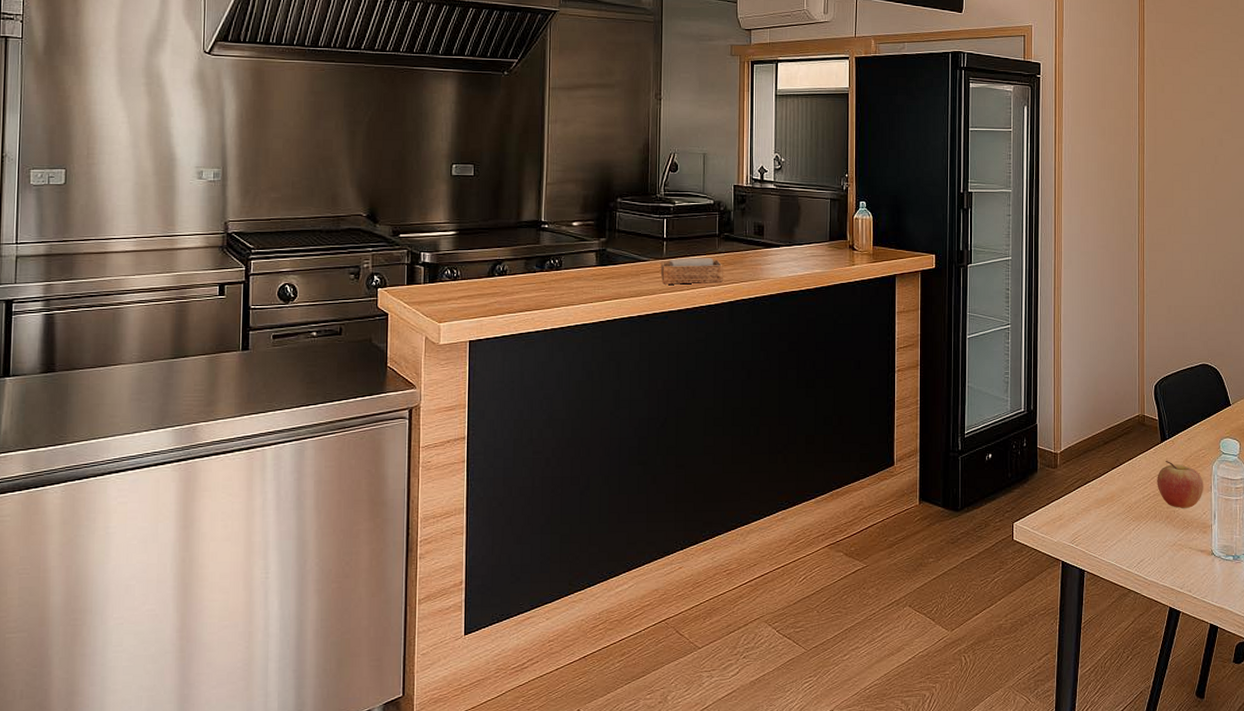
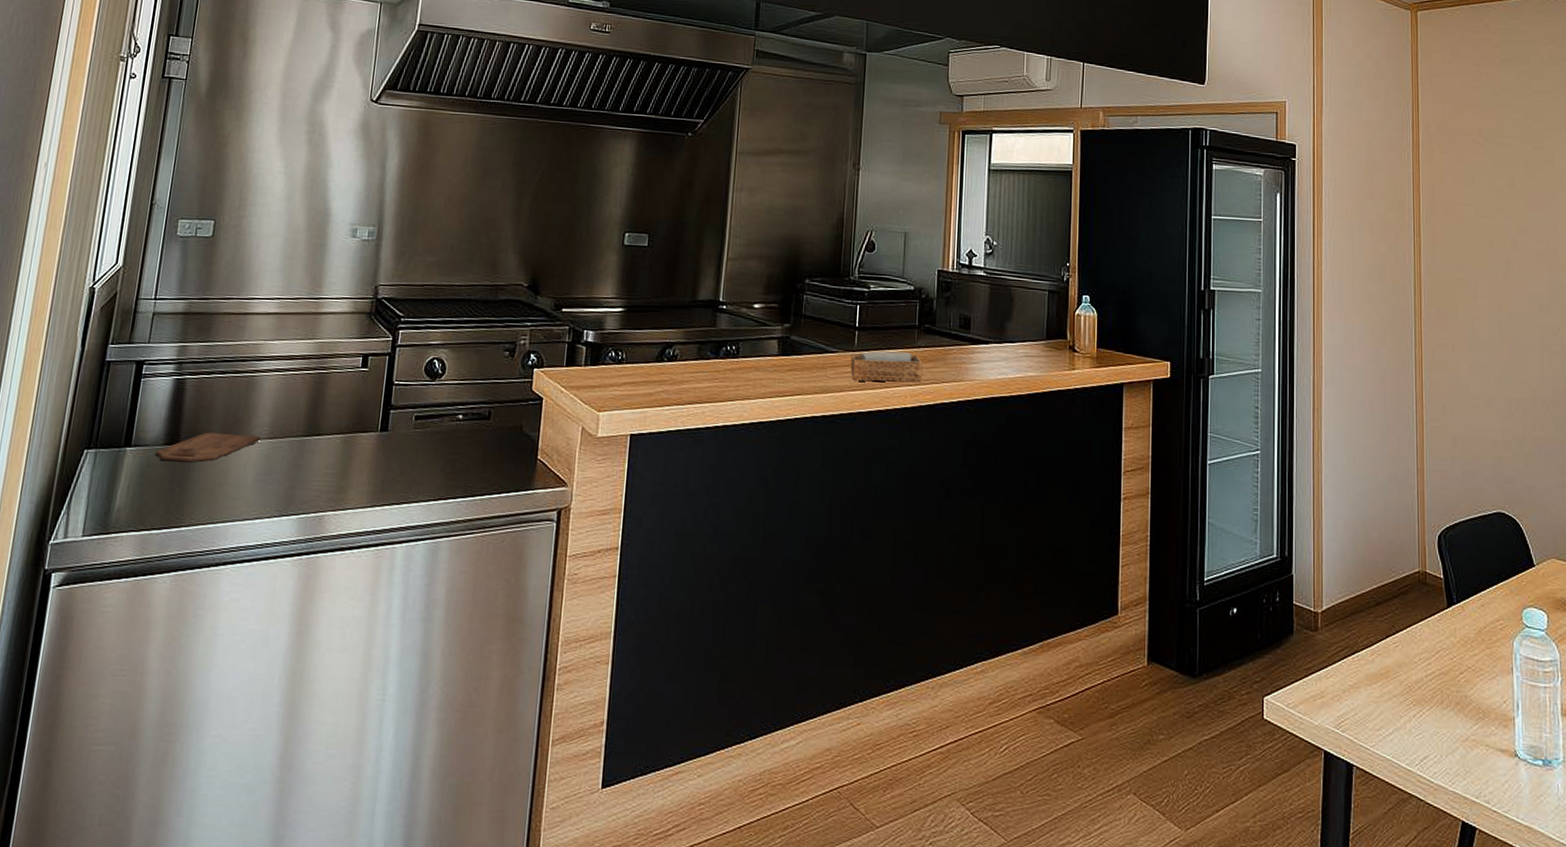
cutting board: none [34,360,131,387] -> present [155,432,260,463]
fruit: present [1157,460,1203,508] -> none [1443,630,1503,694]

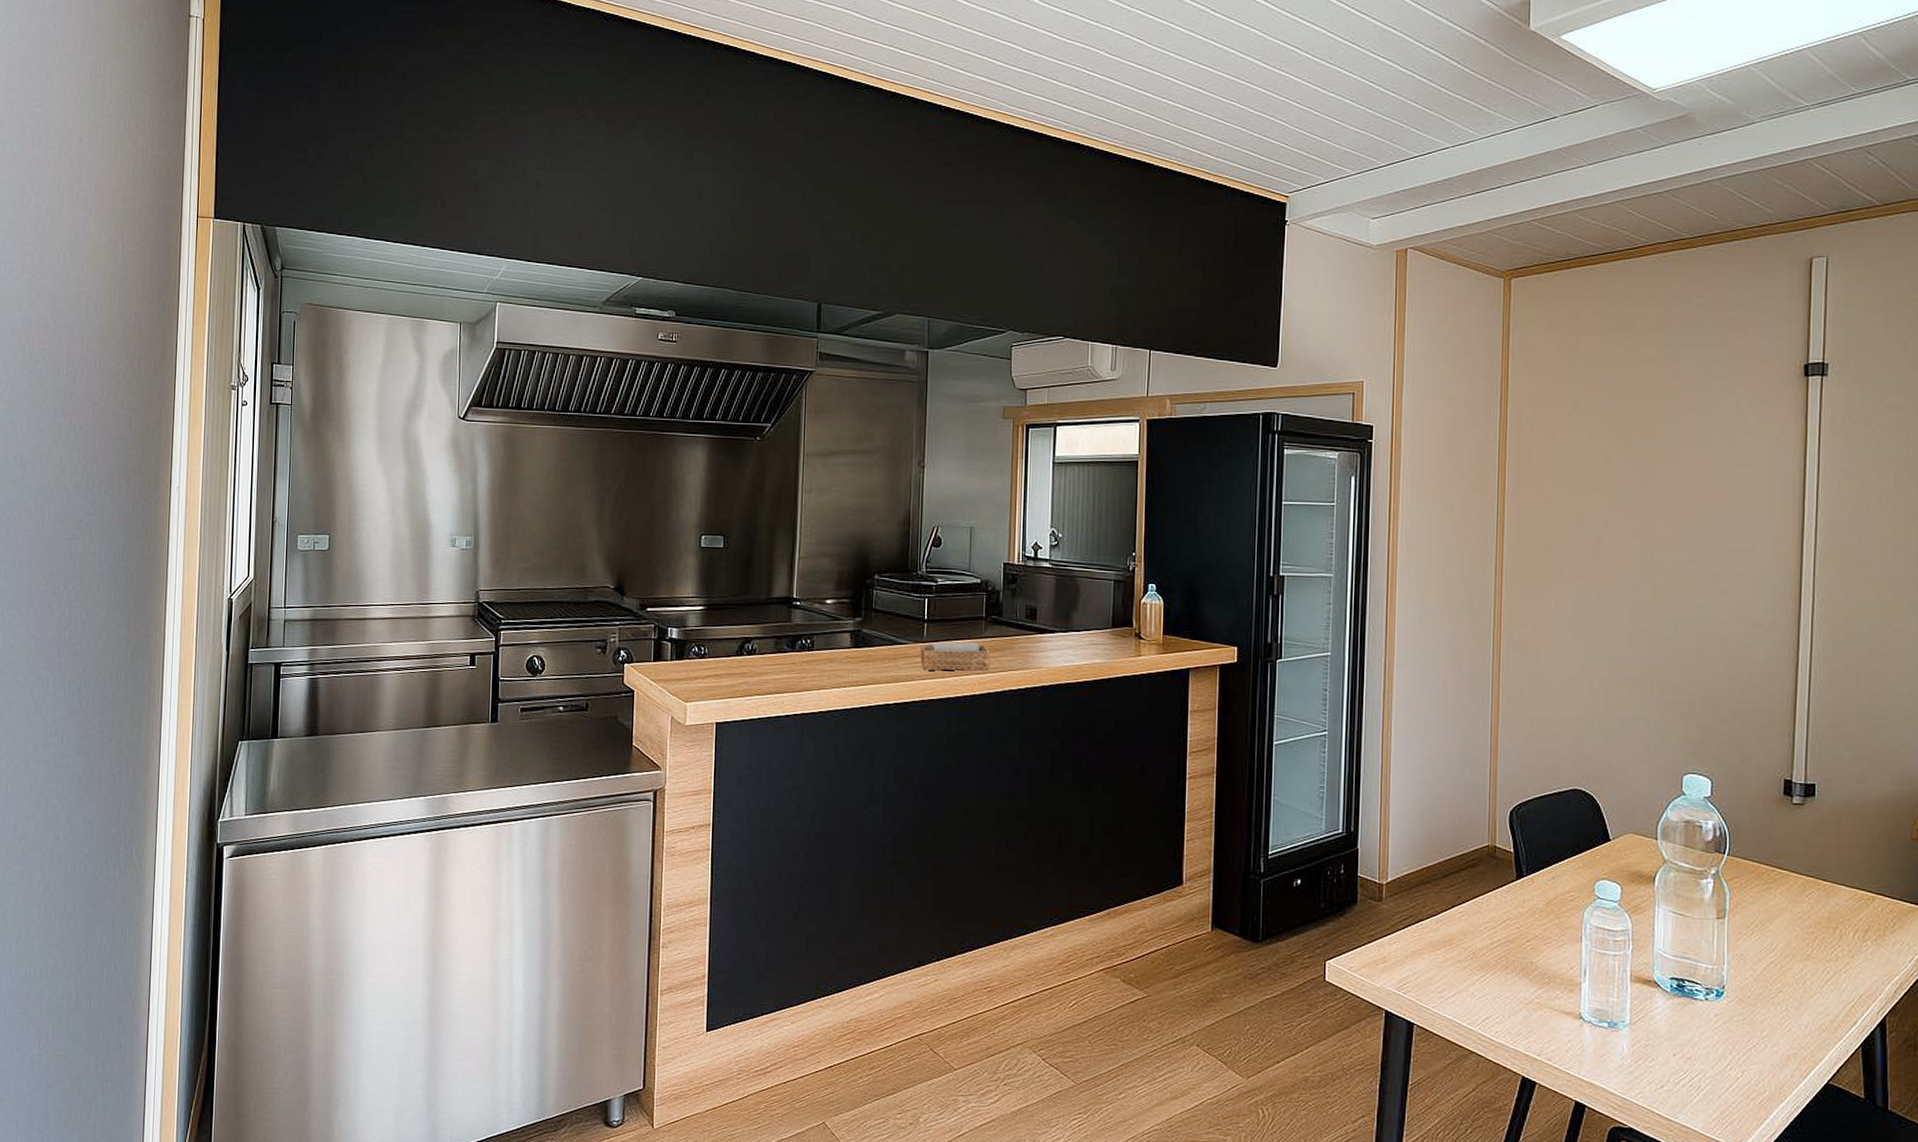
cutting board: present [155,432,260,463] -> none [299,725,387,752]

